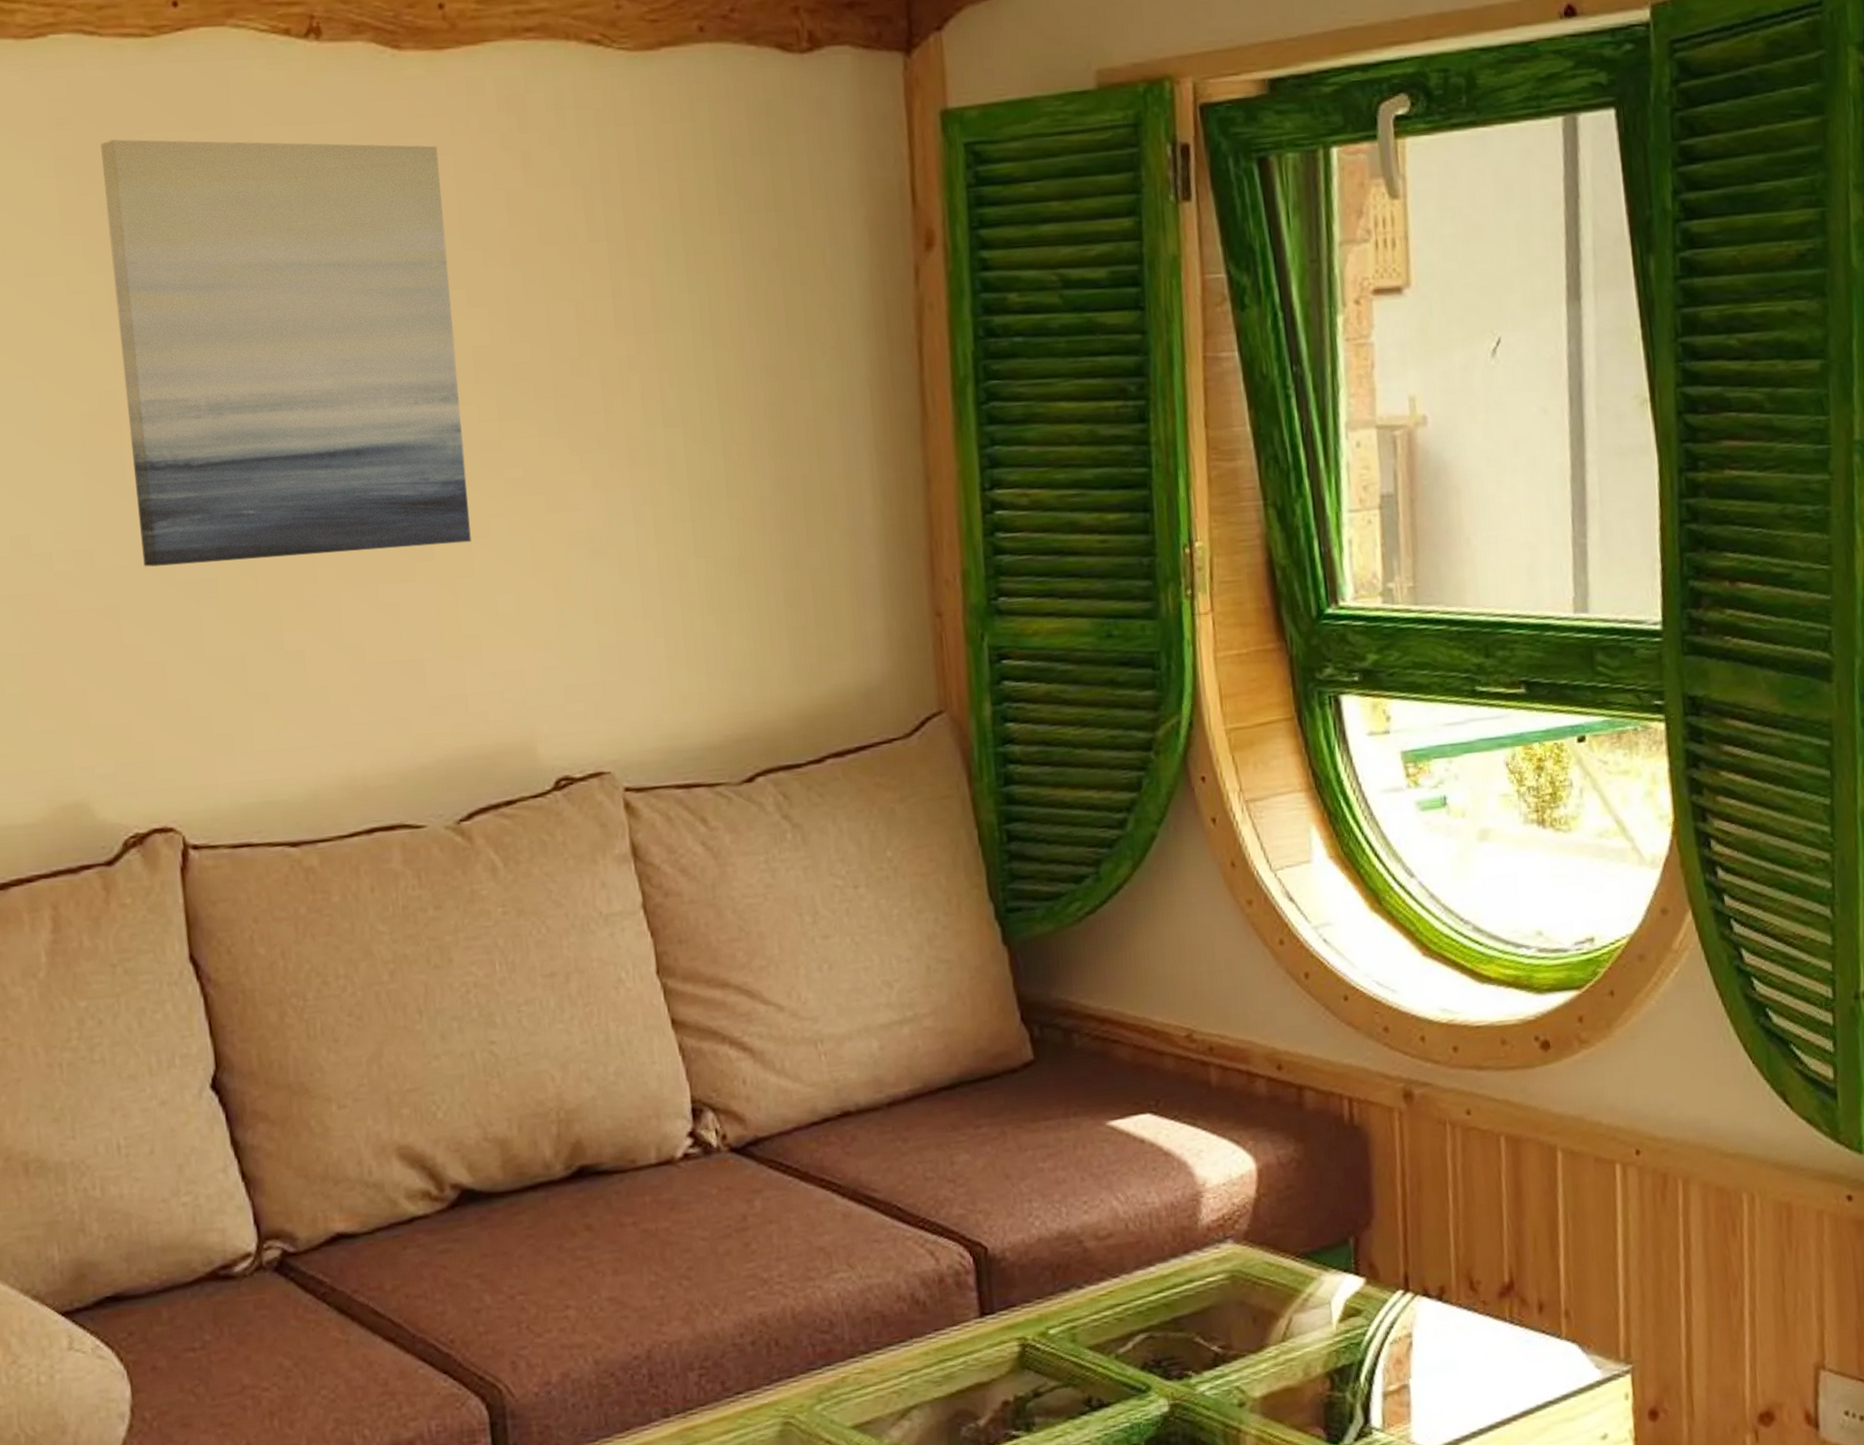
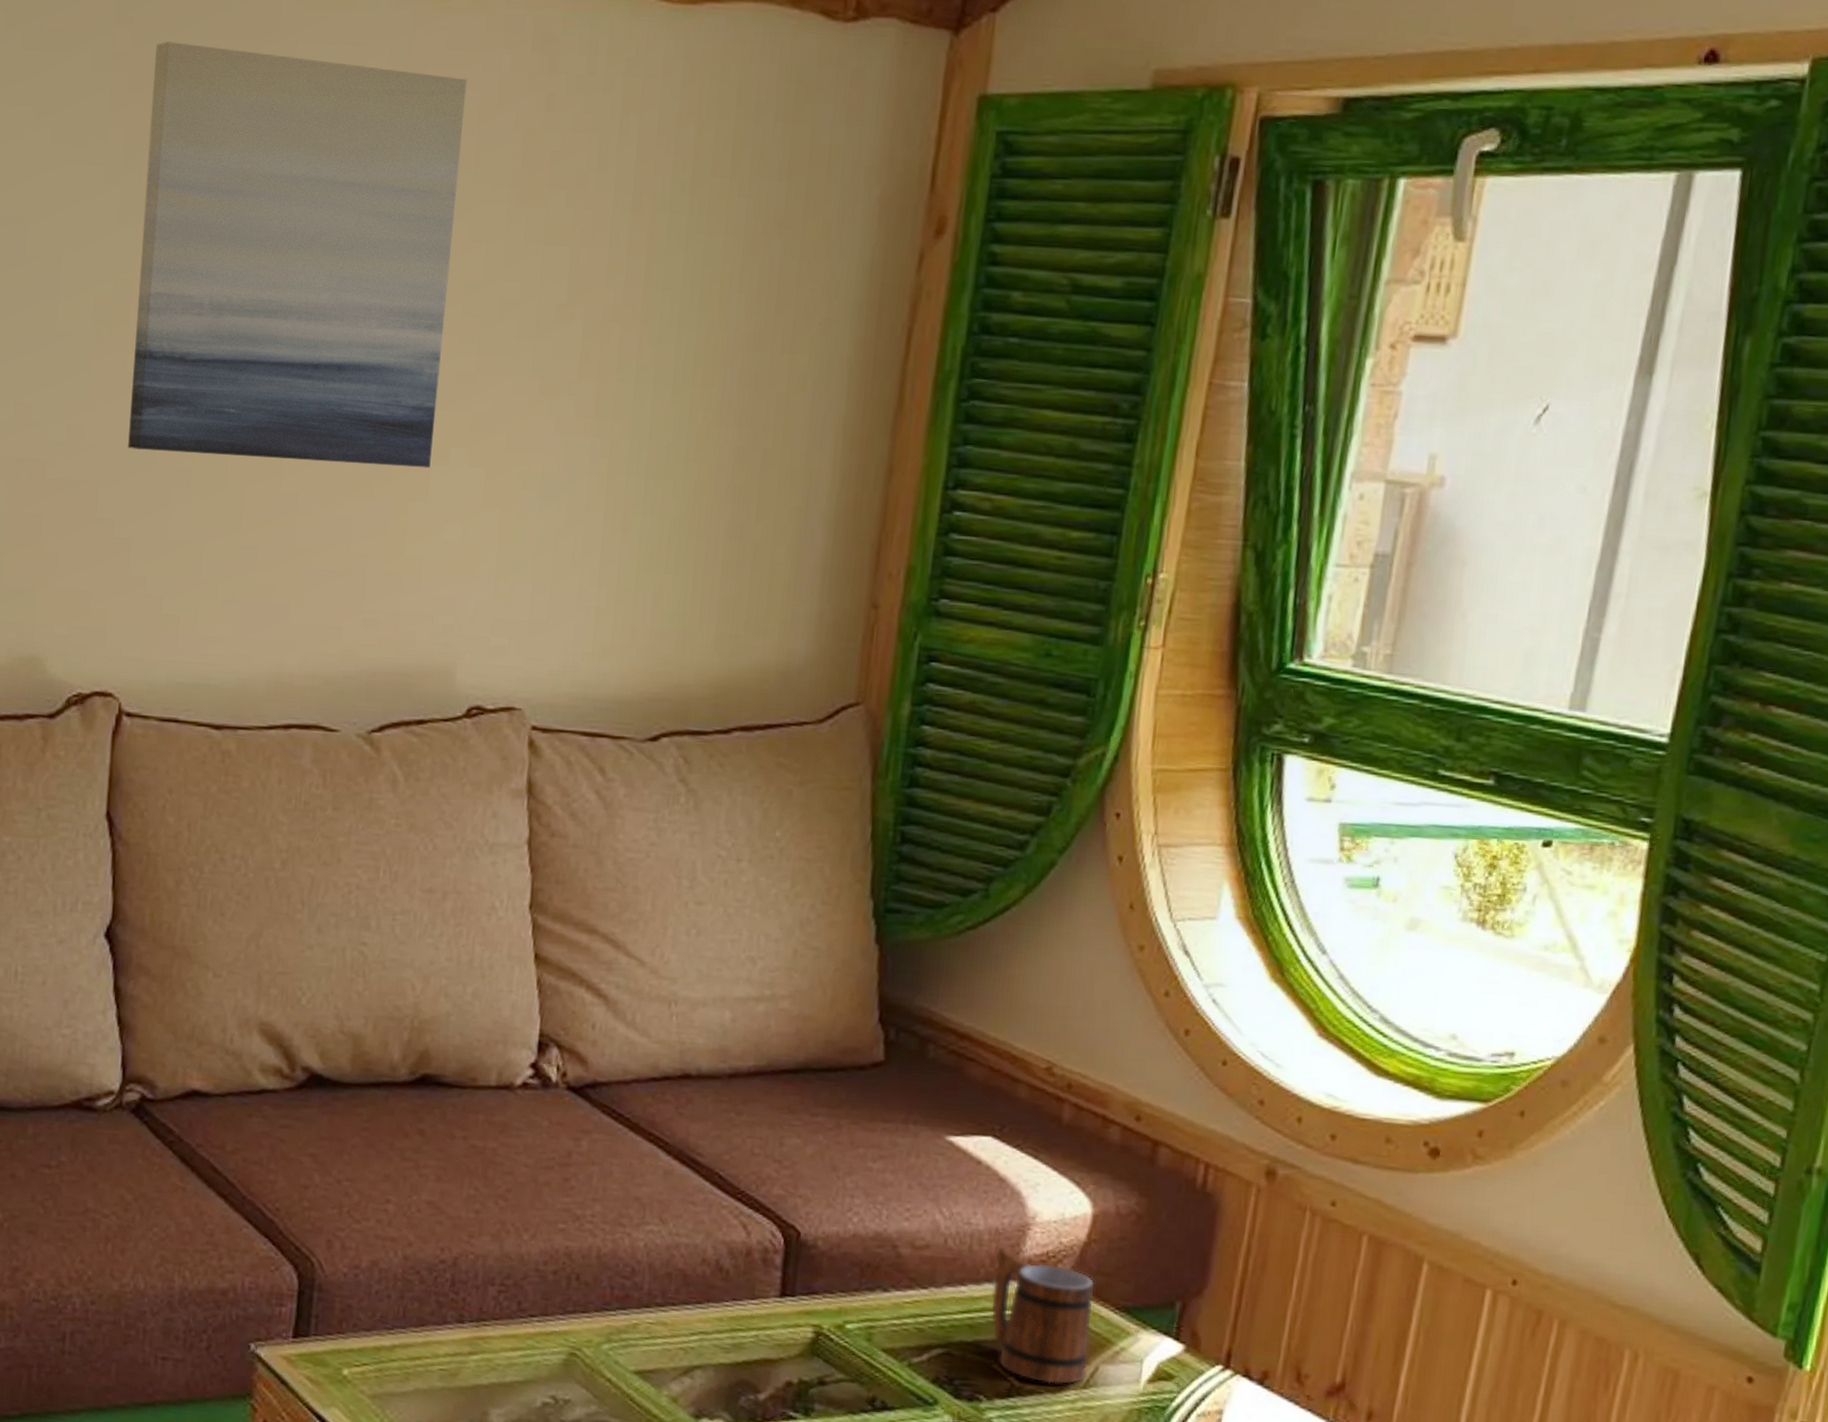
mug: none [1175,1218,1282,1346] -> present [990,1245,1095,1385]

